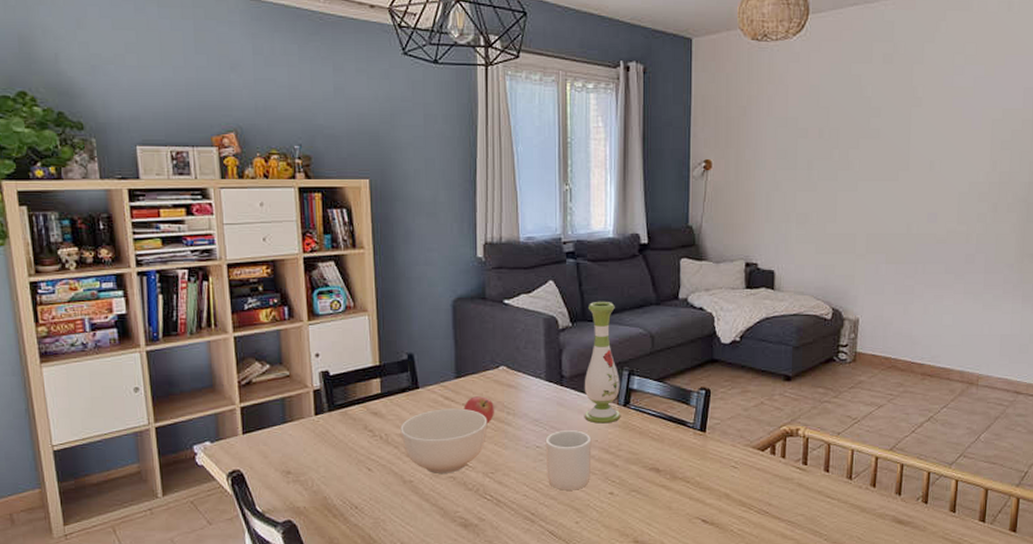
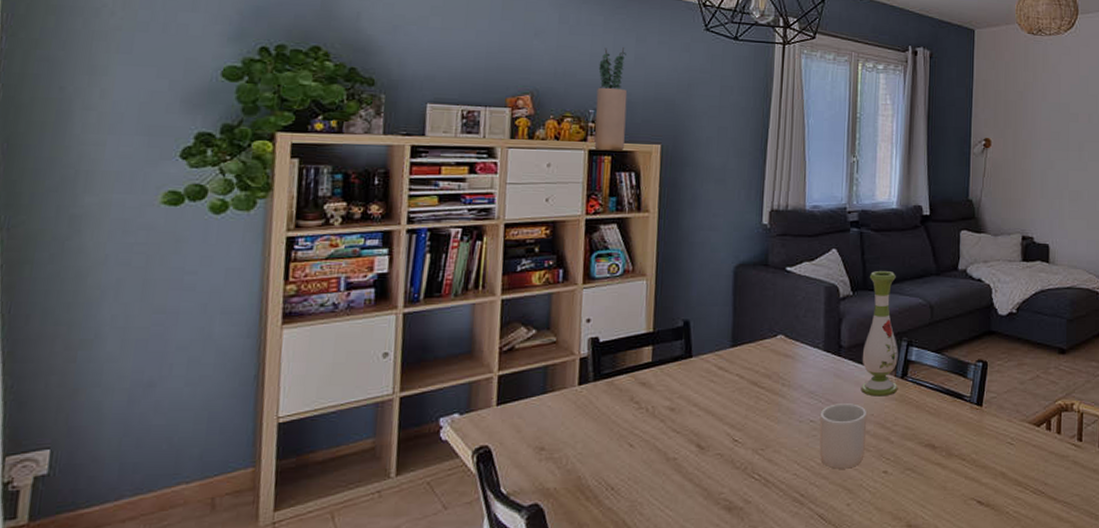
vase: none [298,78,334,188] -> present [594,47,628,151]
bowl: present [400,408,488,473] -> none [668,379,761,450]
fruit: present [464,396,495,424] -> none [737,366,770,396]

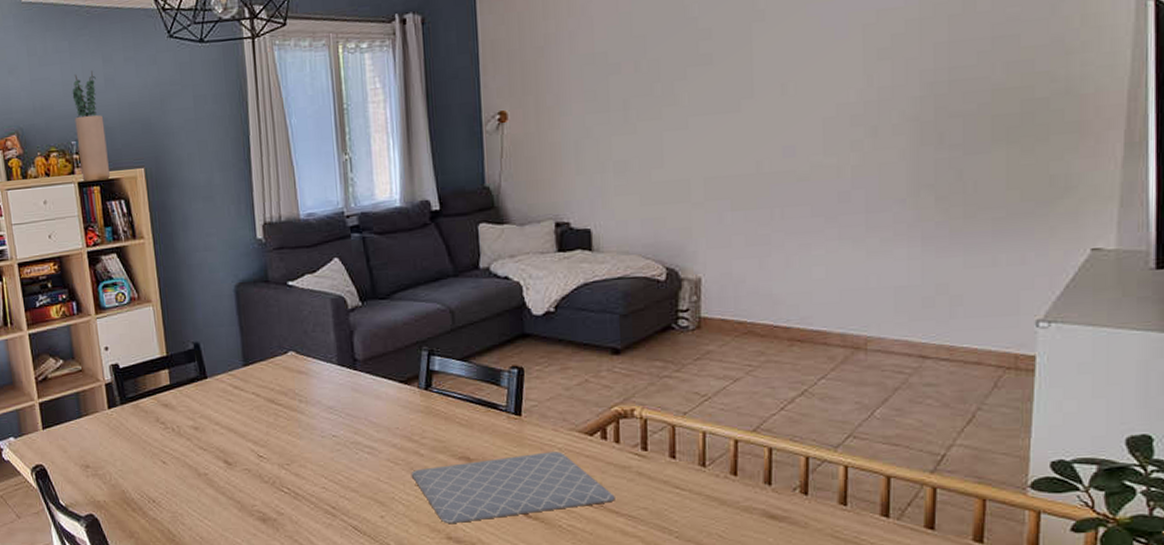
mug: present [819,403,867,469] -> none [341,417,394,482]
vase: present [860,270,898,397] -> none [377,276,423,409]
placemat: none [880,441,1054,512] -> present [411,451,615,524]

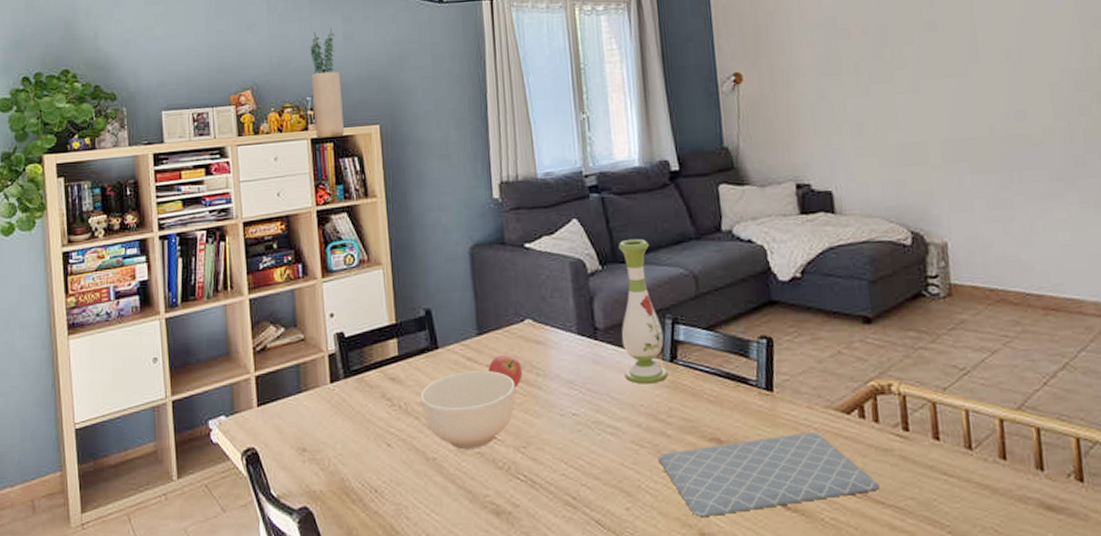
bowl: none [191,397,280,466] -> present [420,370,516,449]
fruit: none [253,384,287,413] -> present [488,355,523,388]
vase: none [377,276,423,409] -> present [617,238,668,384]

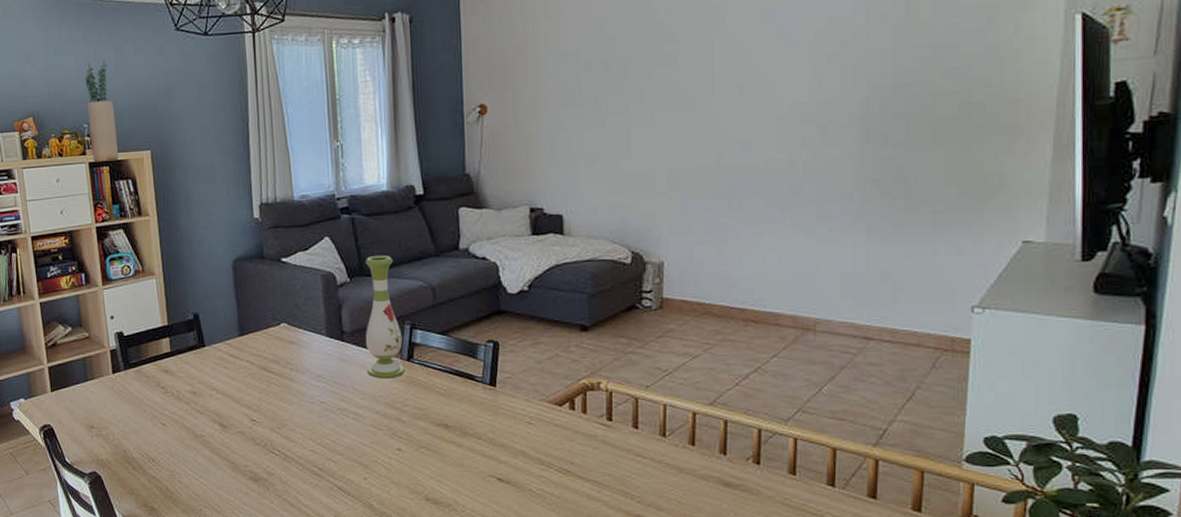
bowl: present [420,370,516,449] -> none [190,365,272,428]
fruit: present [488,355,523,388] -> none [248,353,279,380]
placemat: present [658,432,879,518] -> none [393,420,582,487]

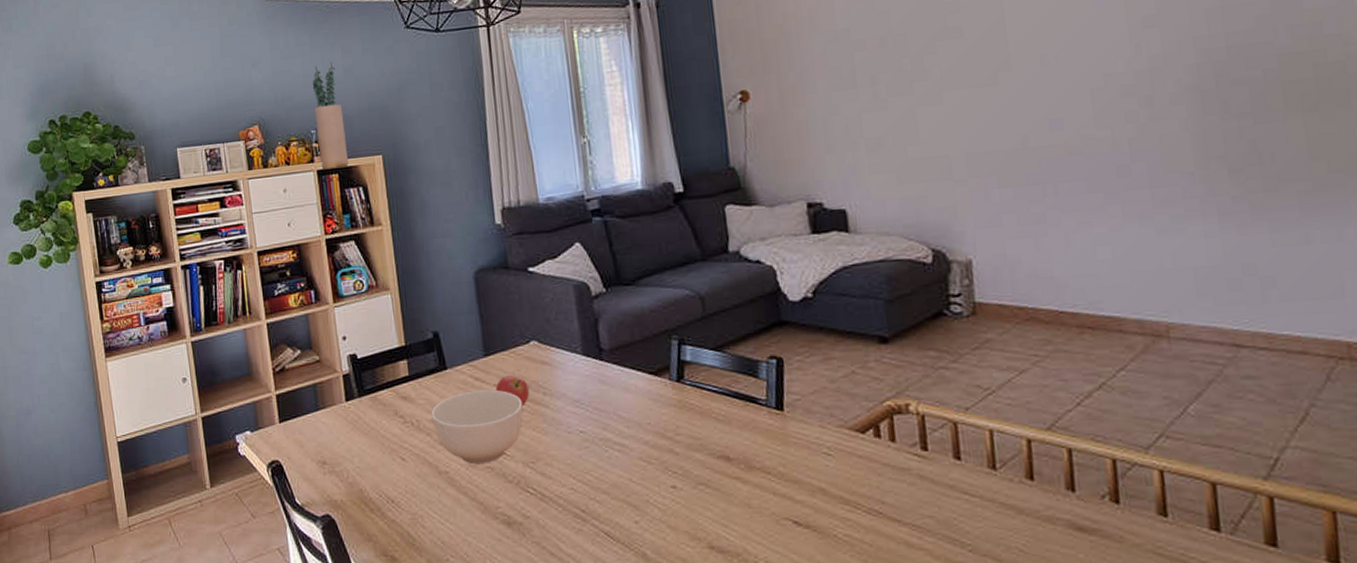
bowl: none [190,365,272,428] -> present [431,389,523,463]
fruit: none [248,353,279,380] -> present [495,375,530,407]
vase: present [365,255,405,379] -> none [621,261,675,403]

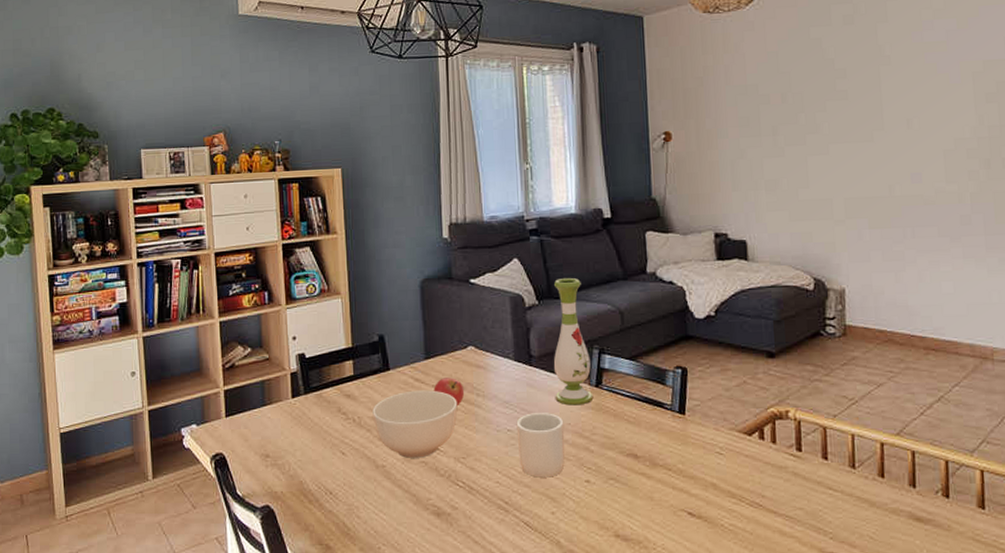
vase: present [312,62,349,170] -> none [279,78,310,179]
mug: none [589,411,647,483] -> present [516,413,565,478]
vase: none [621,261,675,403] -> present [553,277,594,406]

